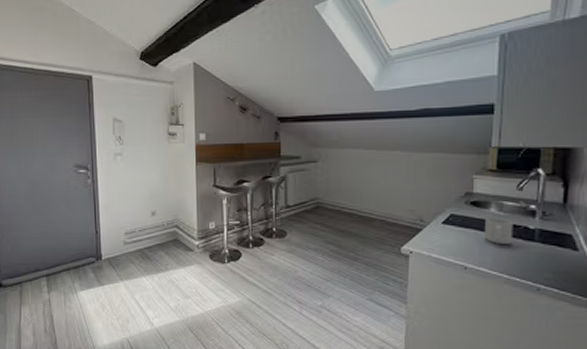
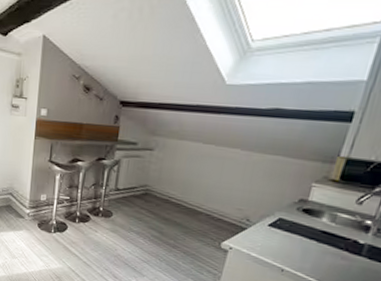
mug: present [484,217,513,244] -> none [308,226,343,255]

